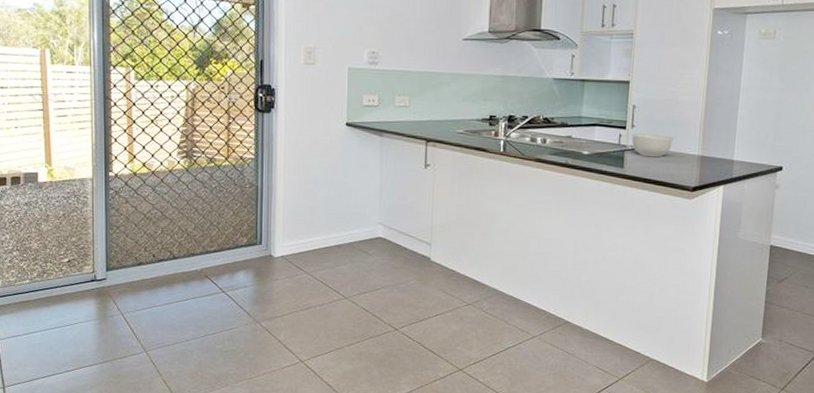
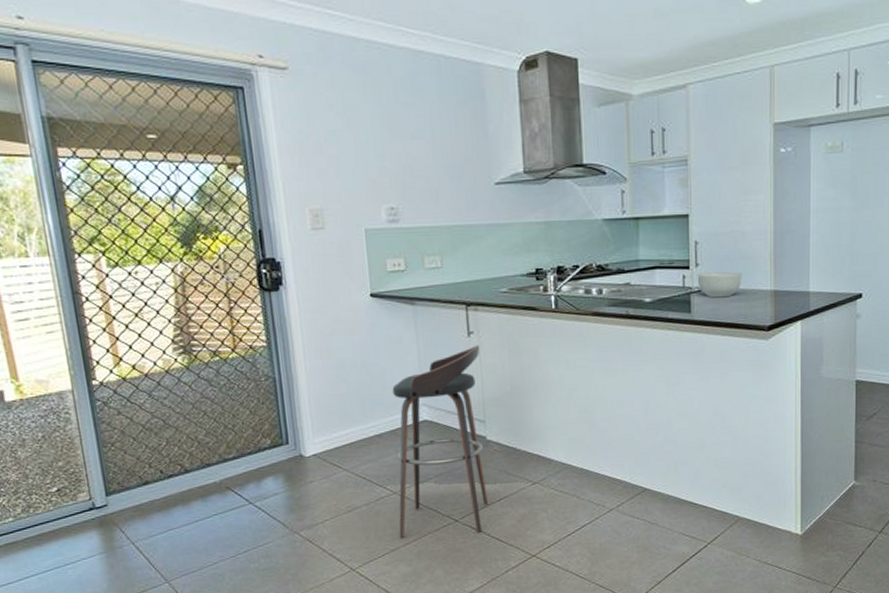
bar stool: none [345,176,434,342] -> present [392,345,488,538]

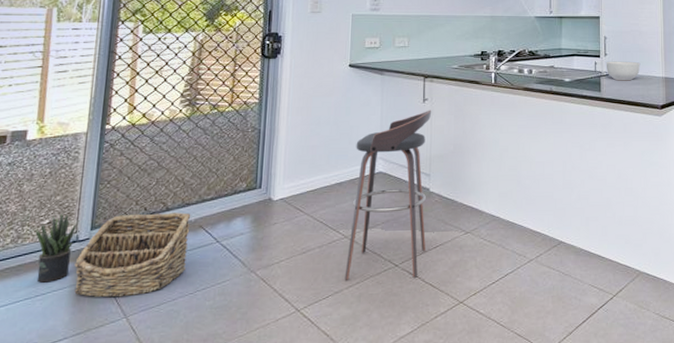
potted plant: none [45,480,94,552] -> present [35,214,76,283]
basket: none [98,474,221,564] -> present [74,212,191,298]

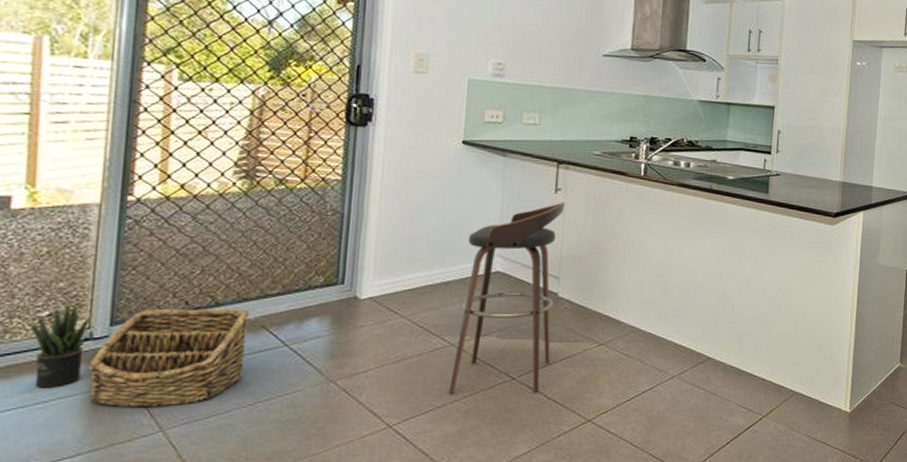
bowl: present [606,61,641,81] -> none [777,159,817,184]

